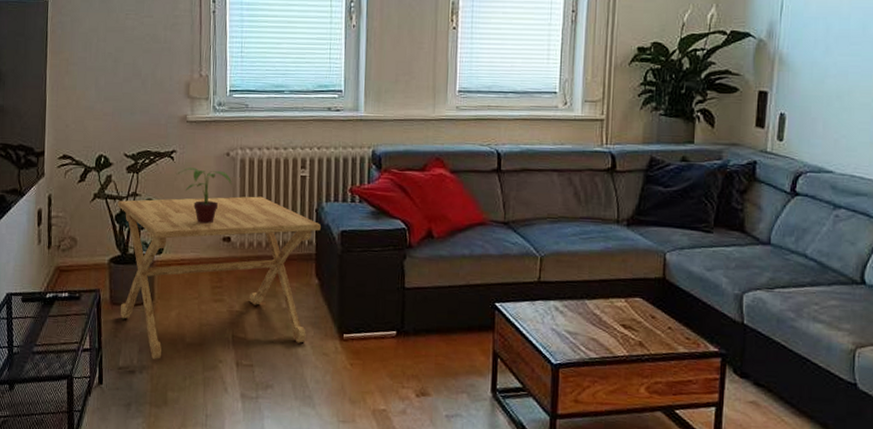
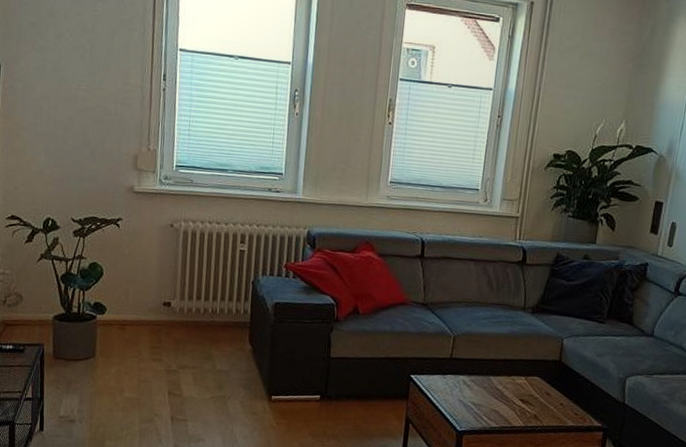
side table: present [117,196,321,359] -> none [62,261,256,411]
potted plant: present [176,167,232,224] -> none [121,235,174,289]

